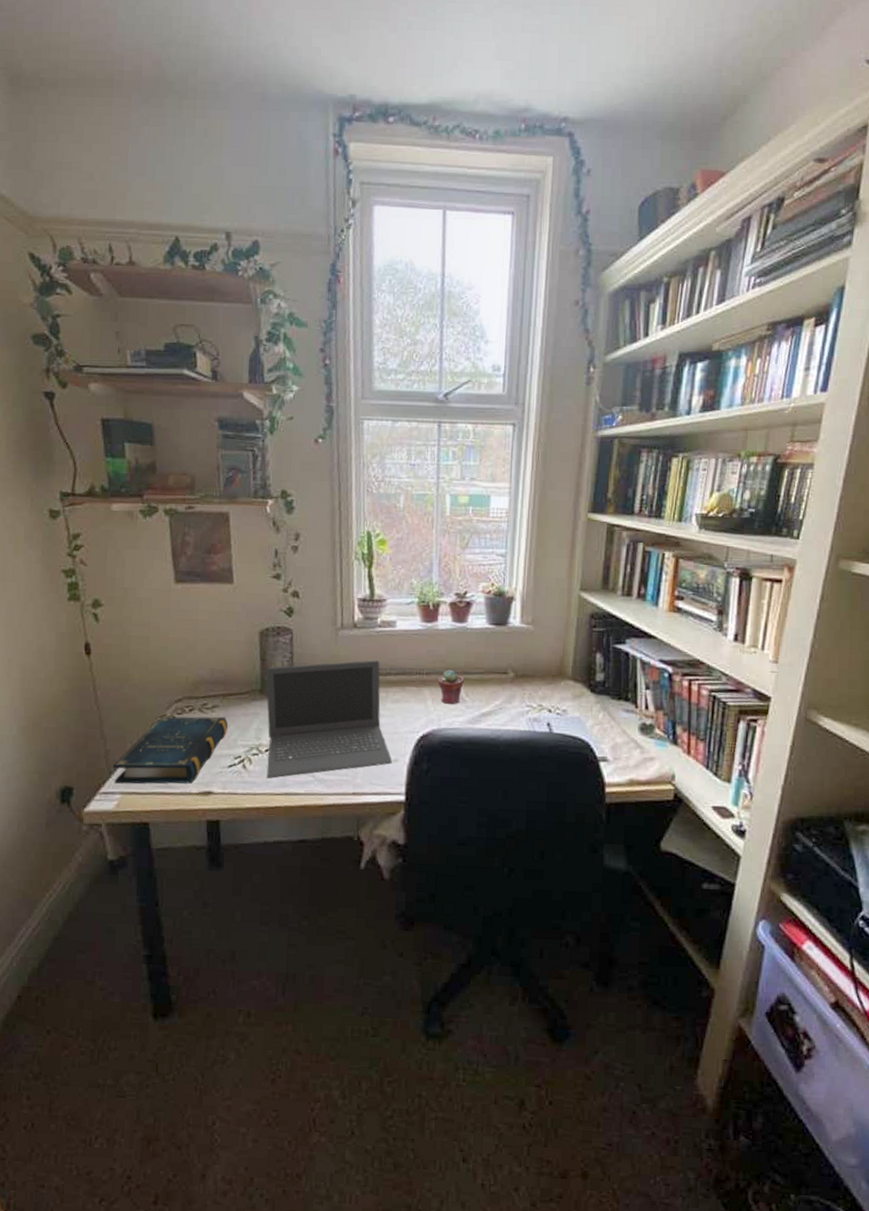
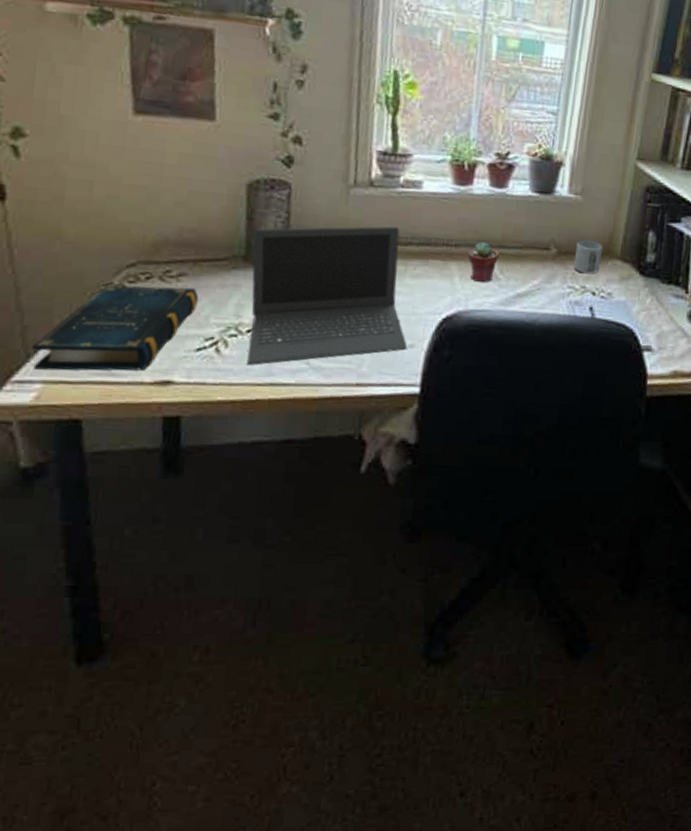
mug: none [529,663,555,694] -> present [573,239,602,274]

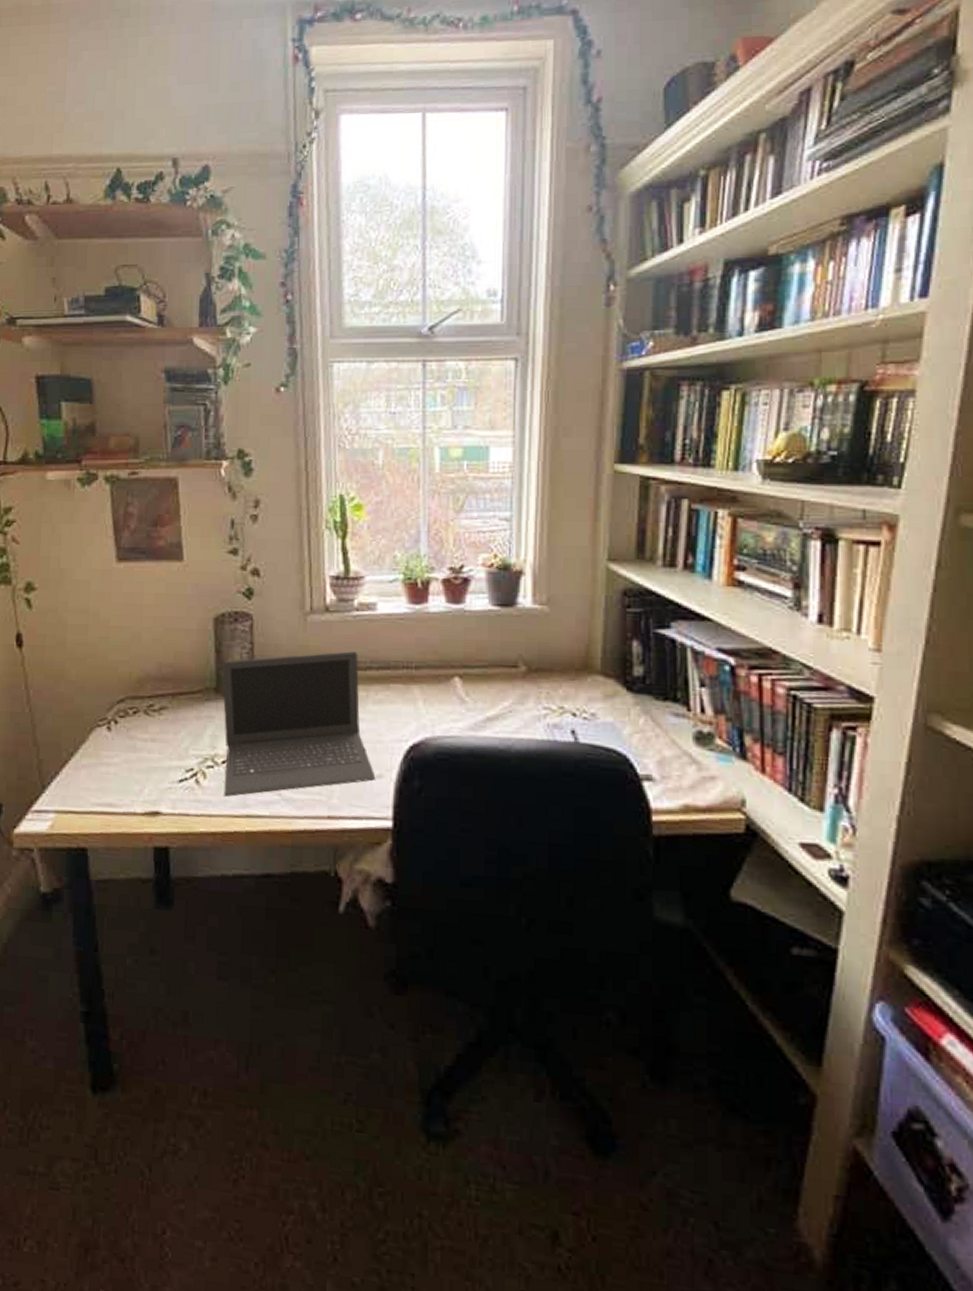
book: present [31,285,199,371] -> none [46,720,179,802]
potted succulent: present [468,242,499,283] -> none [431,662,463,707]
mug: present [573,239,602,274] -> none [546,653,578,693]

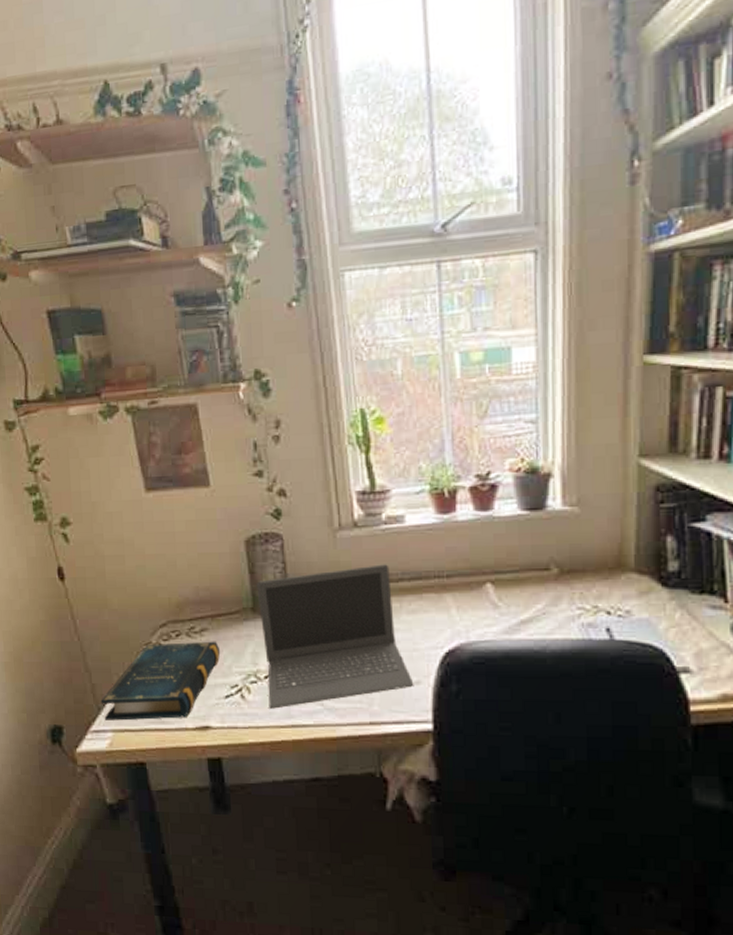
book: none [46,720,179,802] -> present [100,641,221,721]

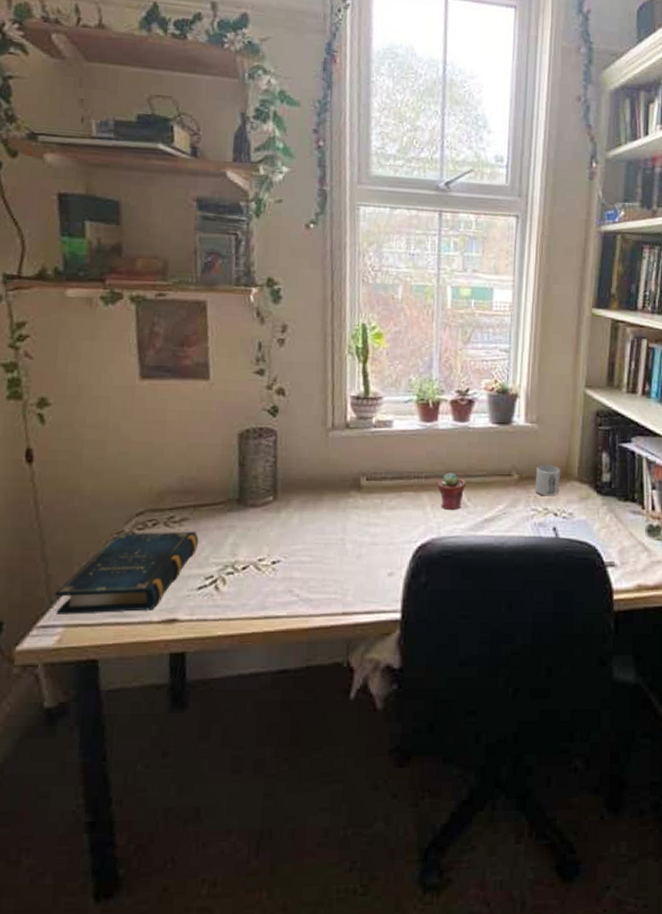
laptop computer: present [256,564,414,709] -> none [243,463,388,600]
potted succulent: none [463,570,495,613] -> present [438,473,466,511]
mug: none [579,554,612,592] -> present [534,464,560,497]

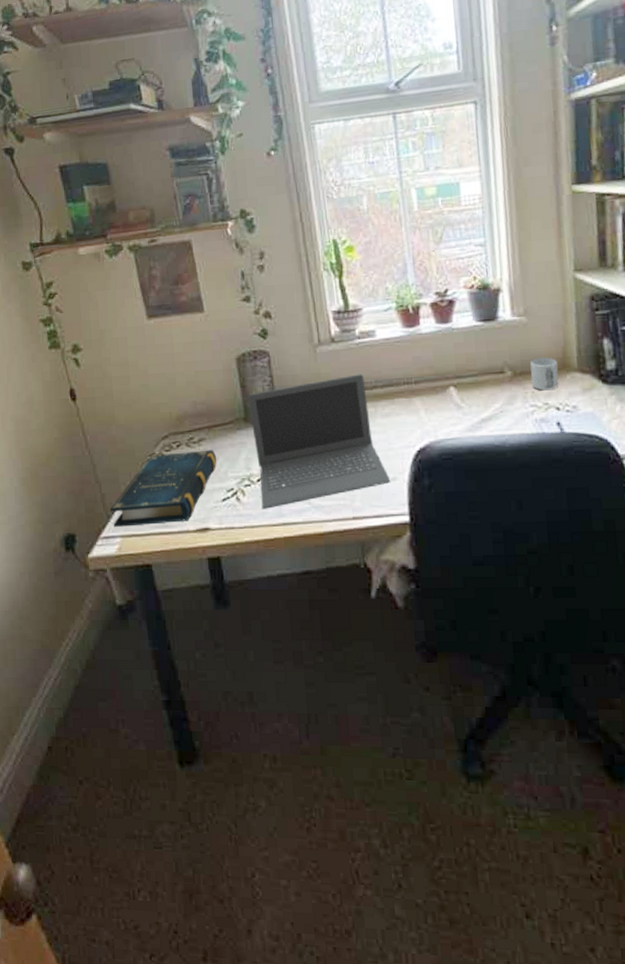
laptop computer: none [243,463,388,600] -> present [247,374,391,509]
potted succulent: present [438,473,466,511] -> none [429,375,457,414]

